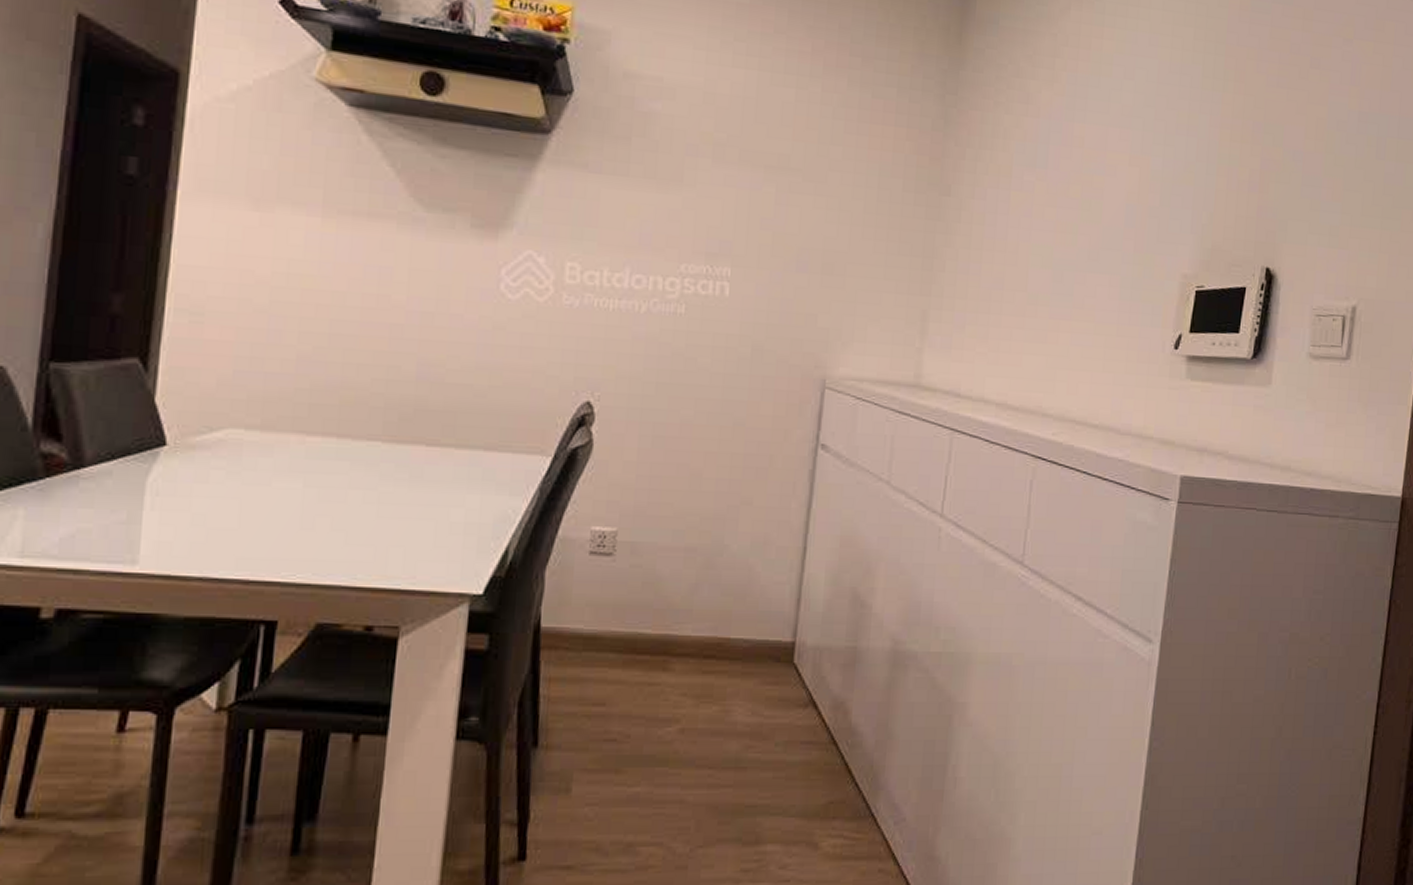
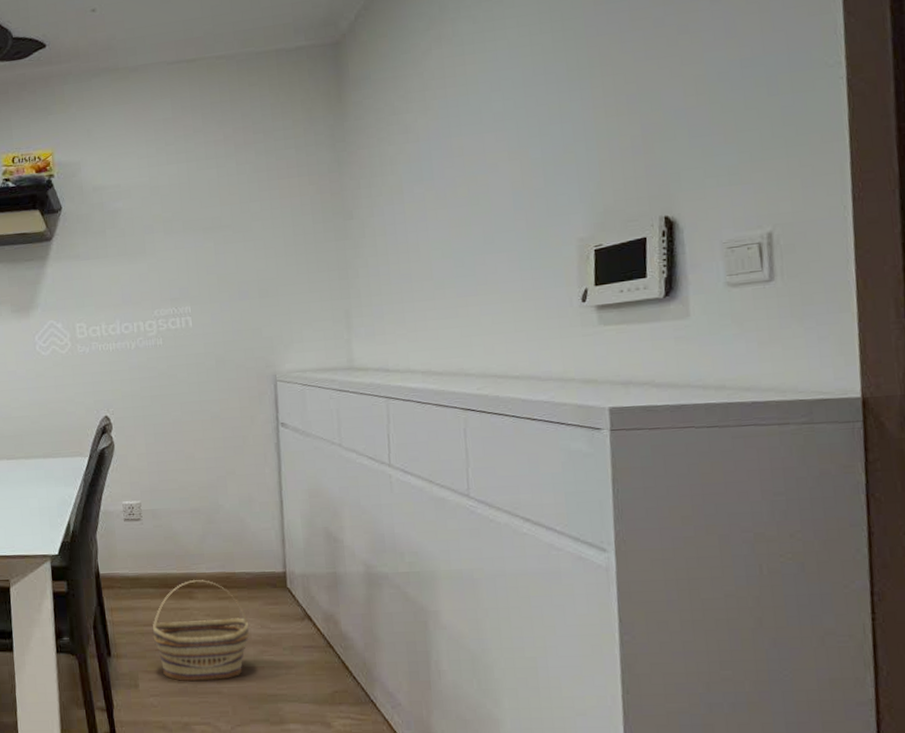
basket: none [603,644,736,786] -> present [152,579,250,682]

